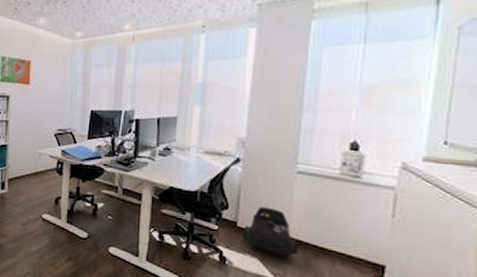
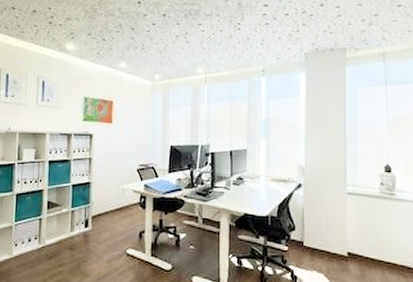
backpack: present [243,206,299,258] -> none [309,226,356,270]

